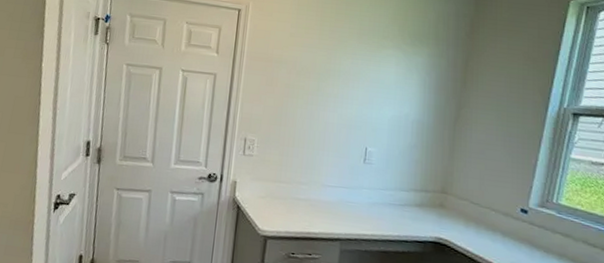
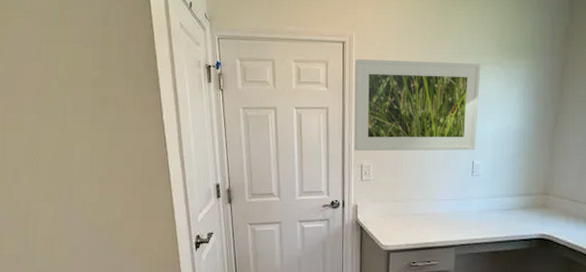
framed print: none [239,27,381,136] -> present [354,58,481,151]

